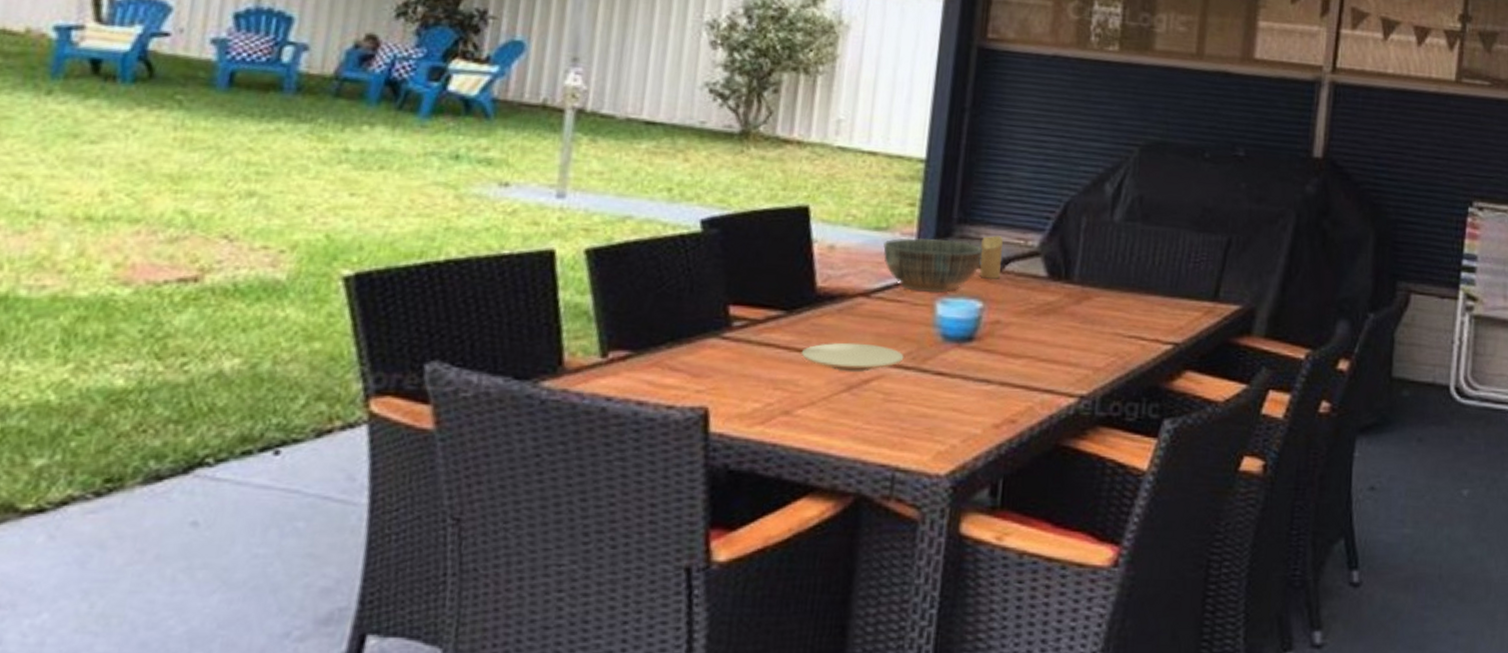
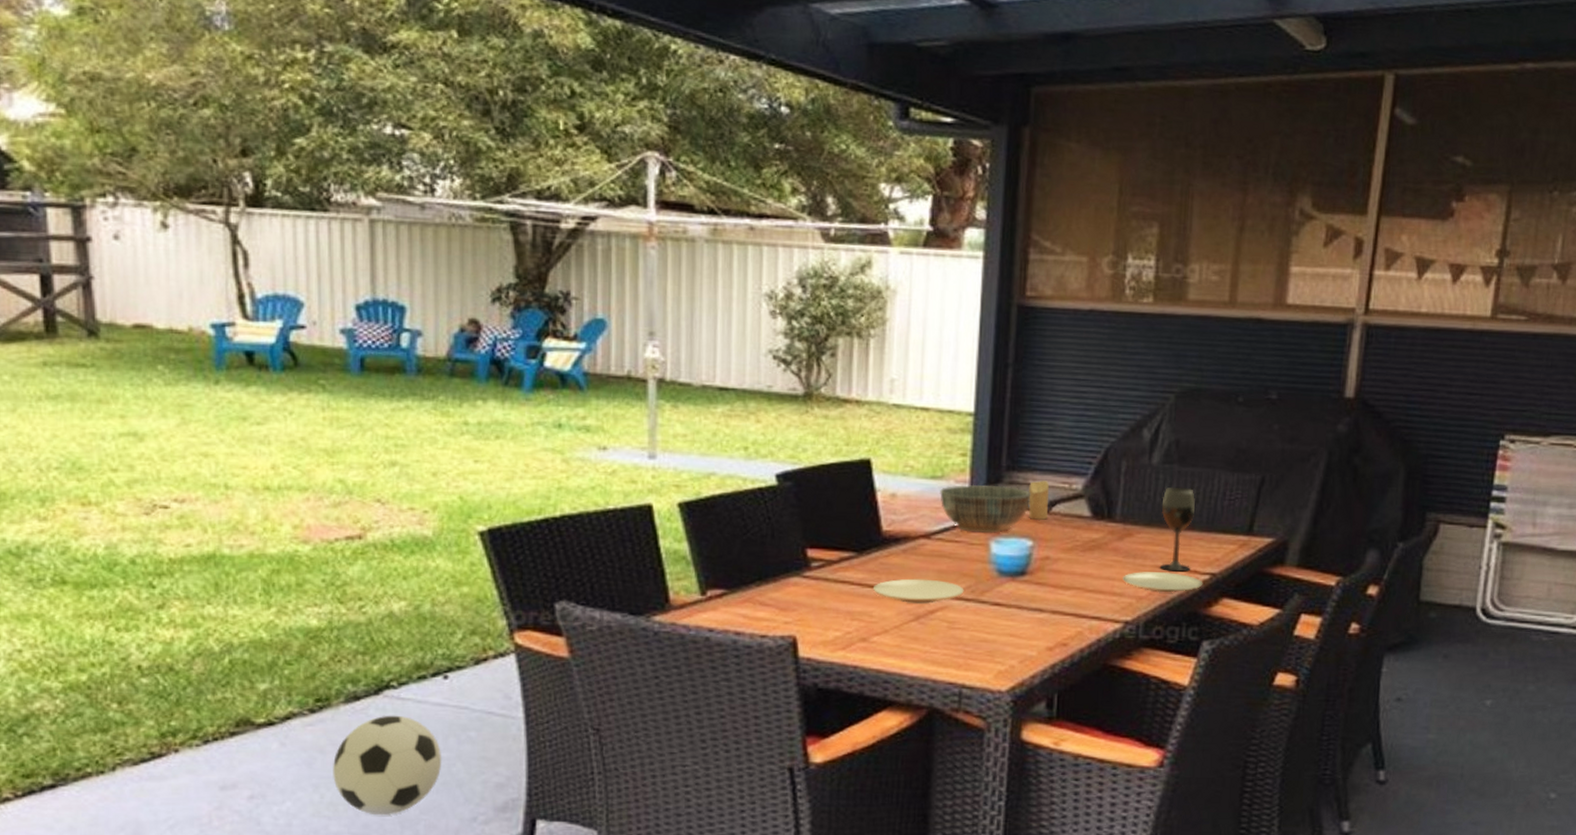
soccer ball: none [110,500,257,631] -> present [333,715,442,816]
plate: none [1079,339,1166,363] -> present [1123,572,1203,592]
wine glass: none [1119,246,1159,341] -> present [1159,487,1196,572]

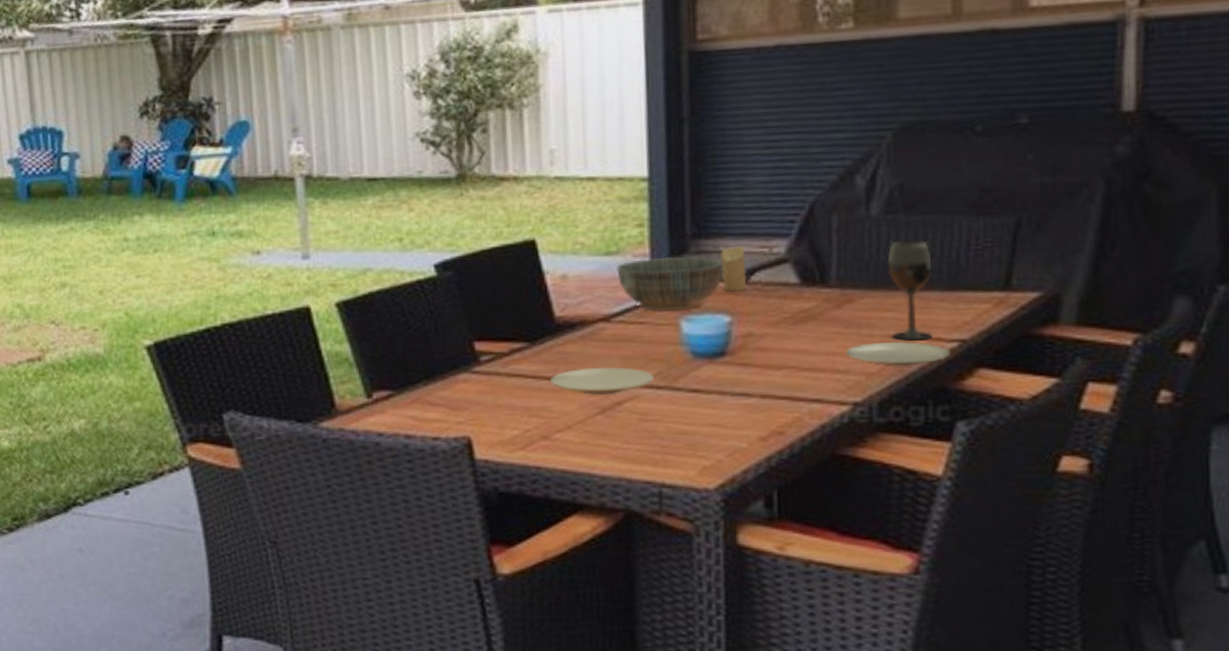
soccer ball: present [333,715,442,816] -> none [32,532,130,632]

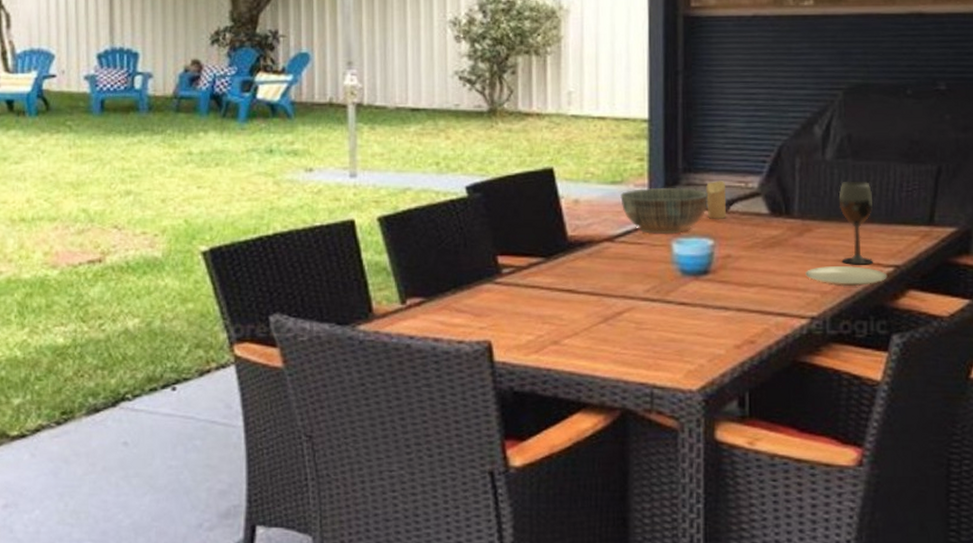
plate: present [551,367,655,395] -> none [562,281,650,305]

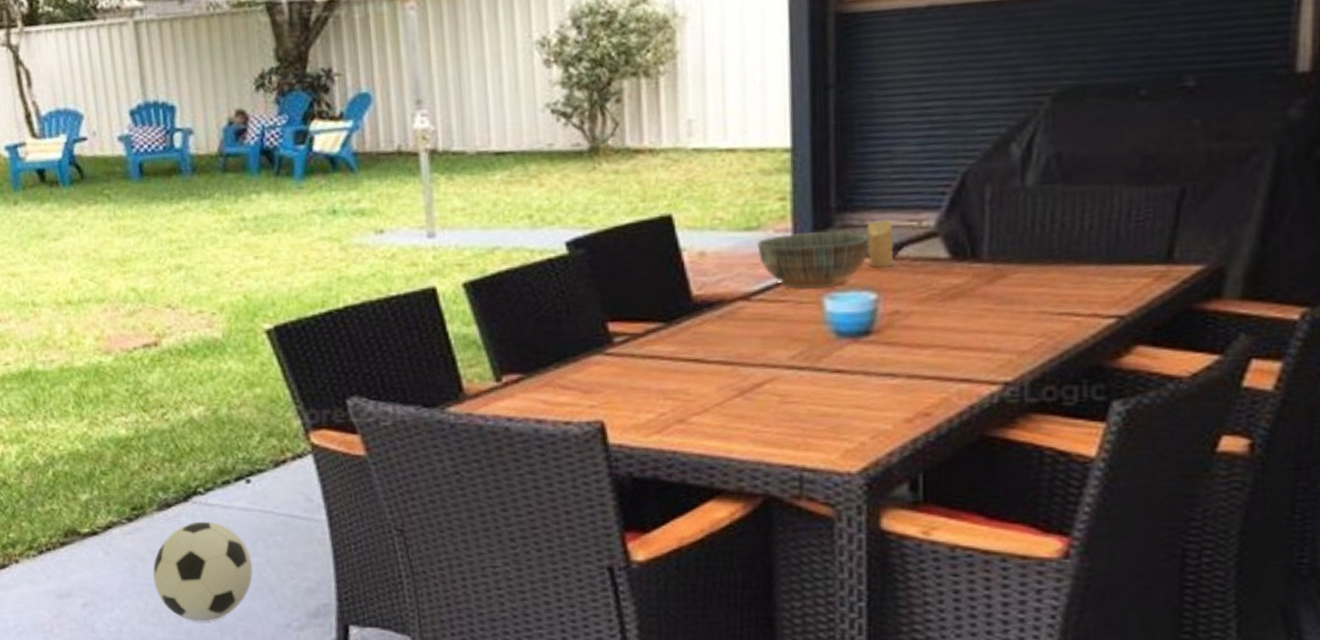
soccer ball: none [76,426,171,523] -> present [153,521,253,622]
plate: present [805,266,888,286] -> none [997,318,1108,343]
wine glass: present [838,180,874,265] -> none [1042,210,1090,317]

